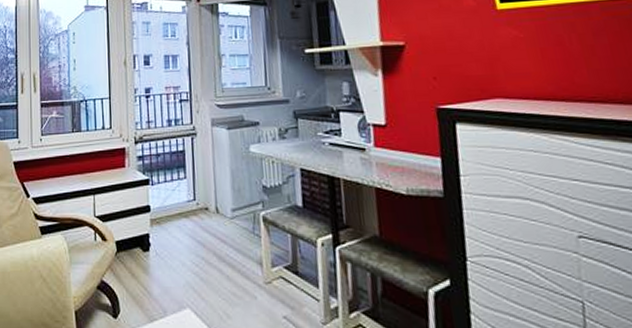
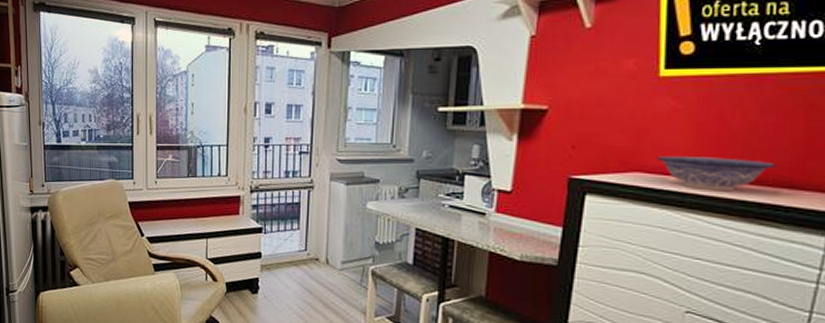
decorative bowl: none [511,79,622,112] -> present [655,156,777,192]

